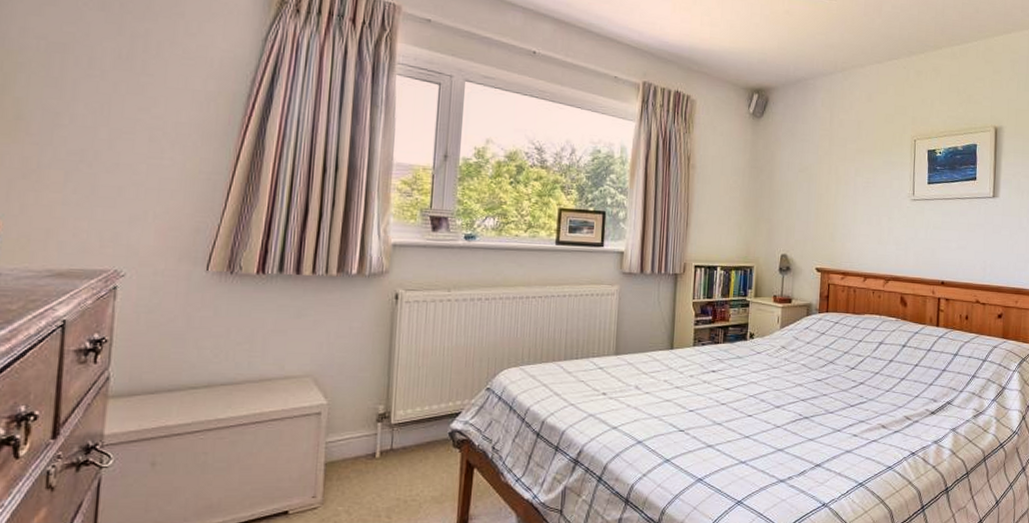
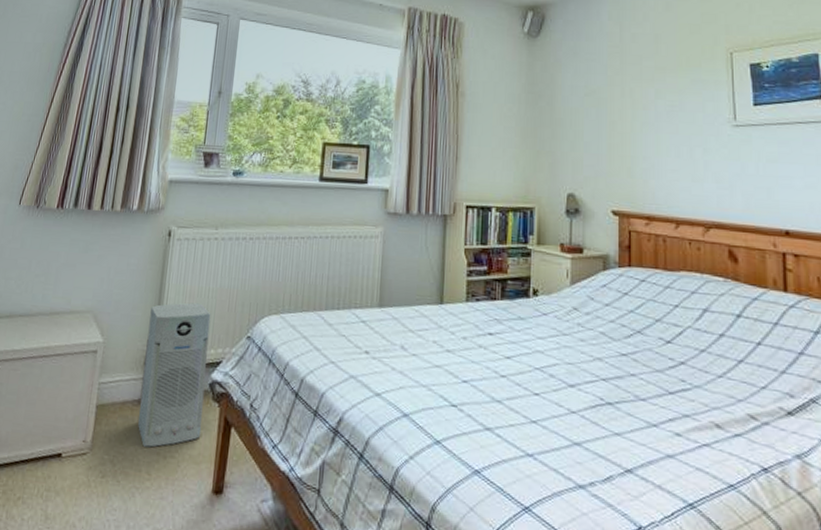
air purifier: none [373,361,448,495] -> present [137,302,211,448]

